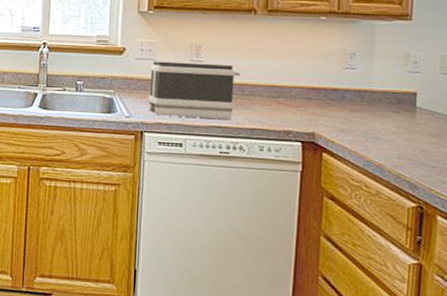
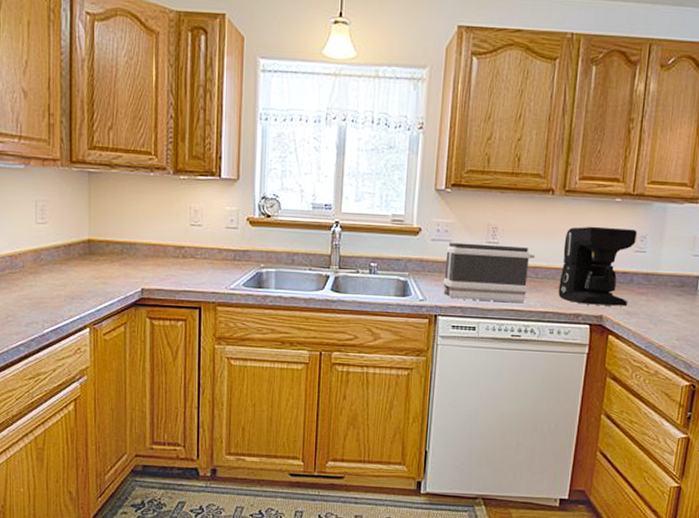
coffee maker: none [266,44,345,124] -> present [558,226,637,307]

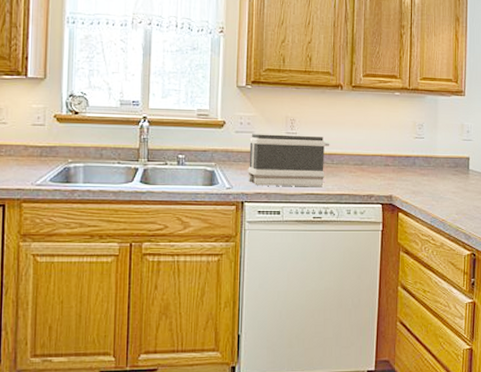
coffee maker: present [558,226,637,307] -> none [352,116,415,186]

